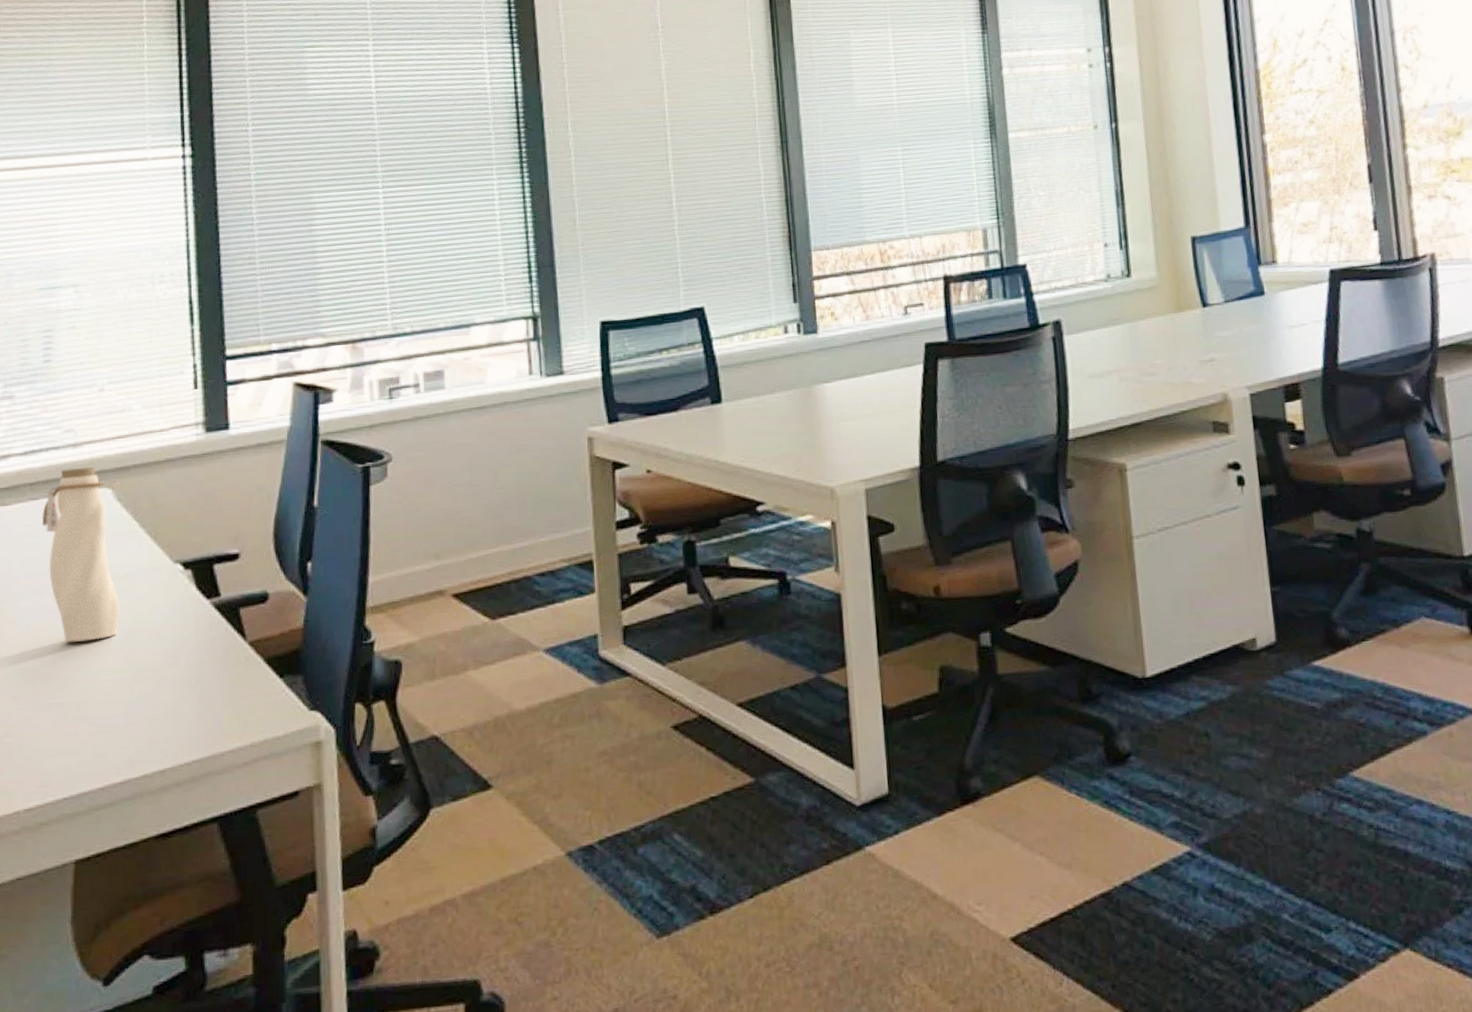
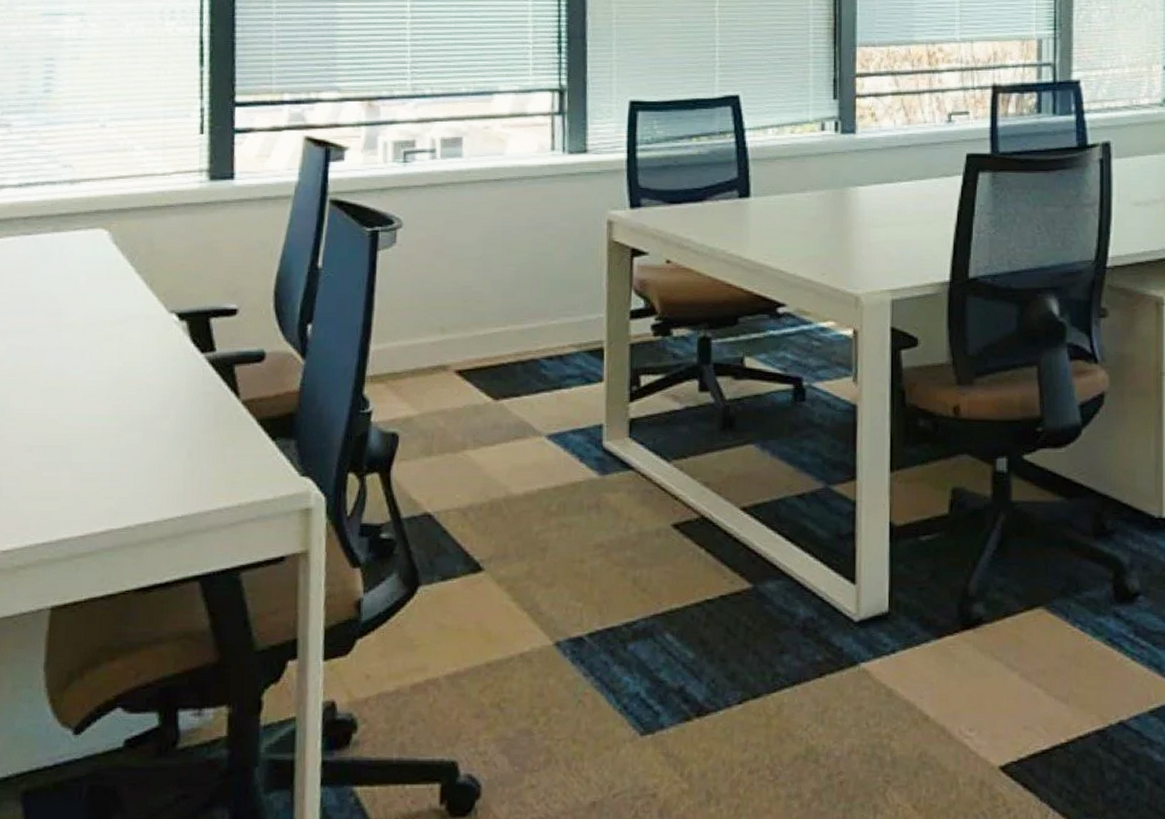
water bottle: present [42,467,119,642] -> none [34,205,110,385]

